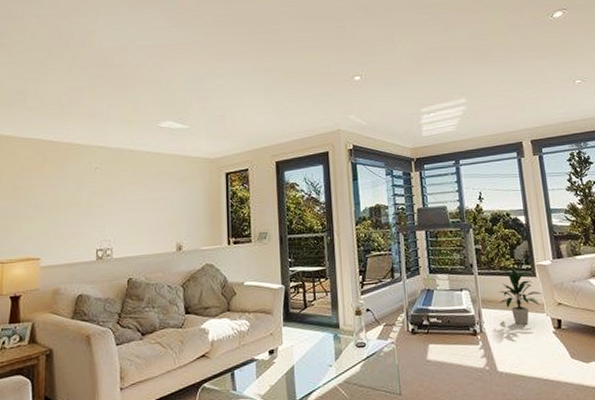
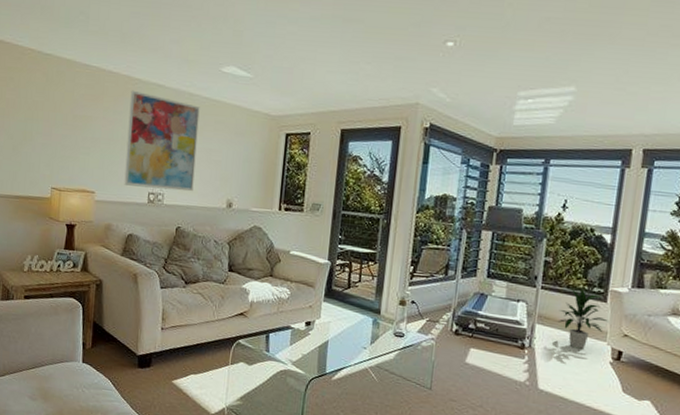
wall art: none [70,155,142,246] -> present [124,90,200,192]

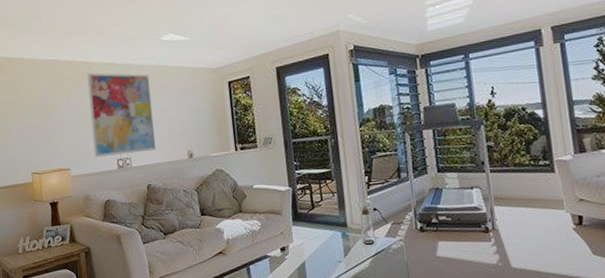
indoor plant: present [557,287,609,349] -> none [512,164,562,222]

